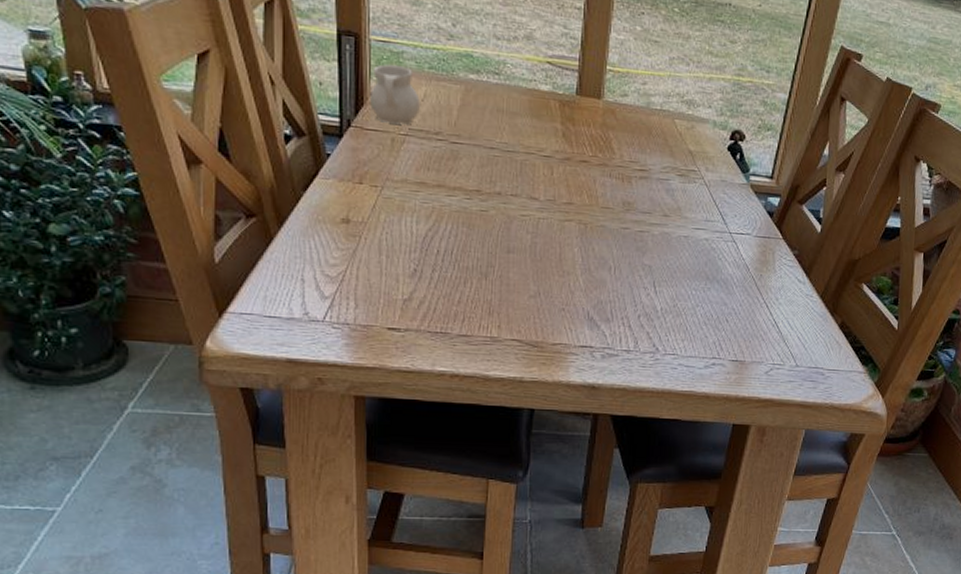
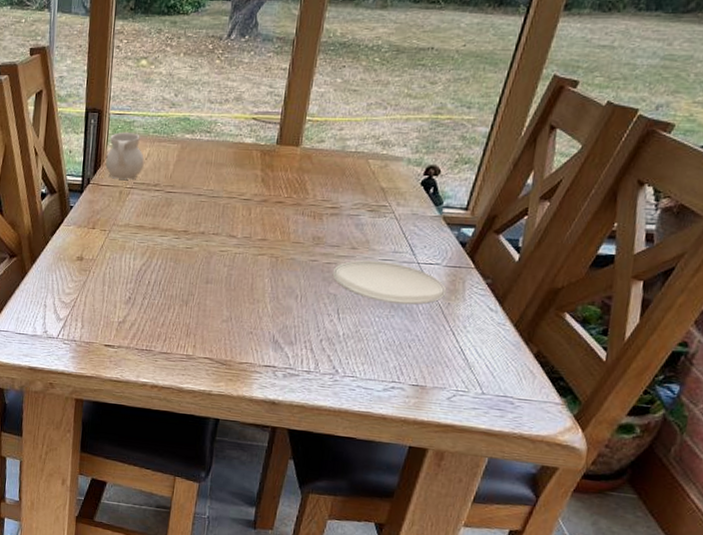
plate: none [645,229,758,277] -> present [332,260,447,305]

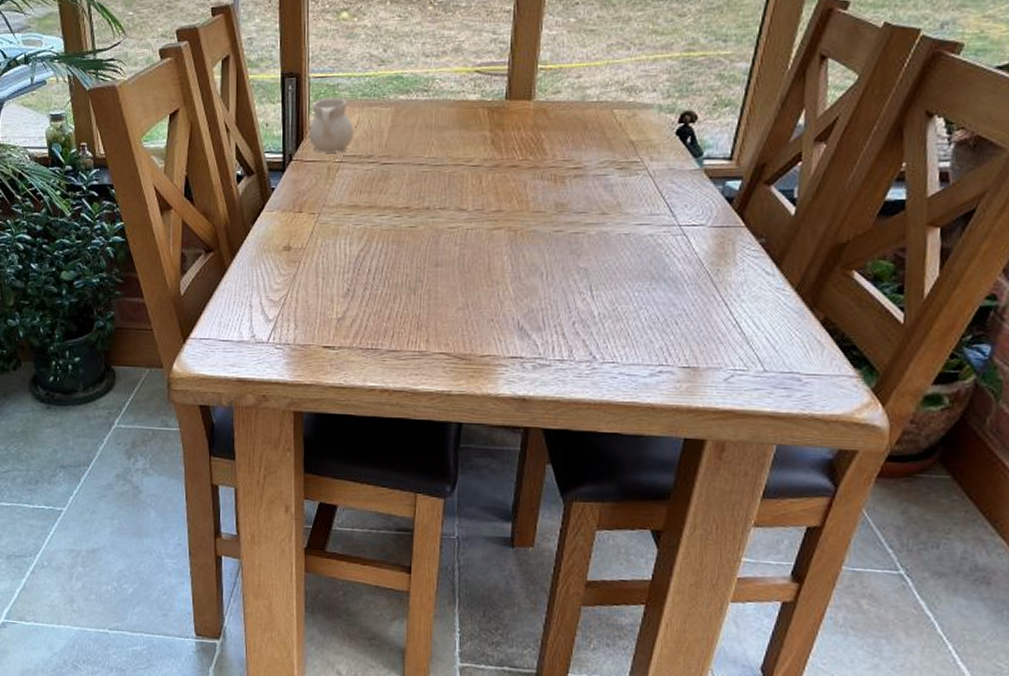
plate: present [332,260,447,305] -> none [581,227,715,275]

